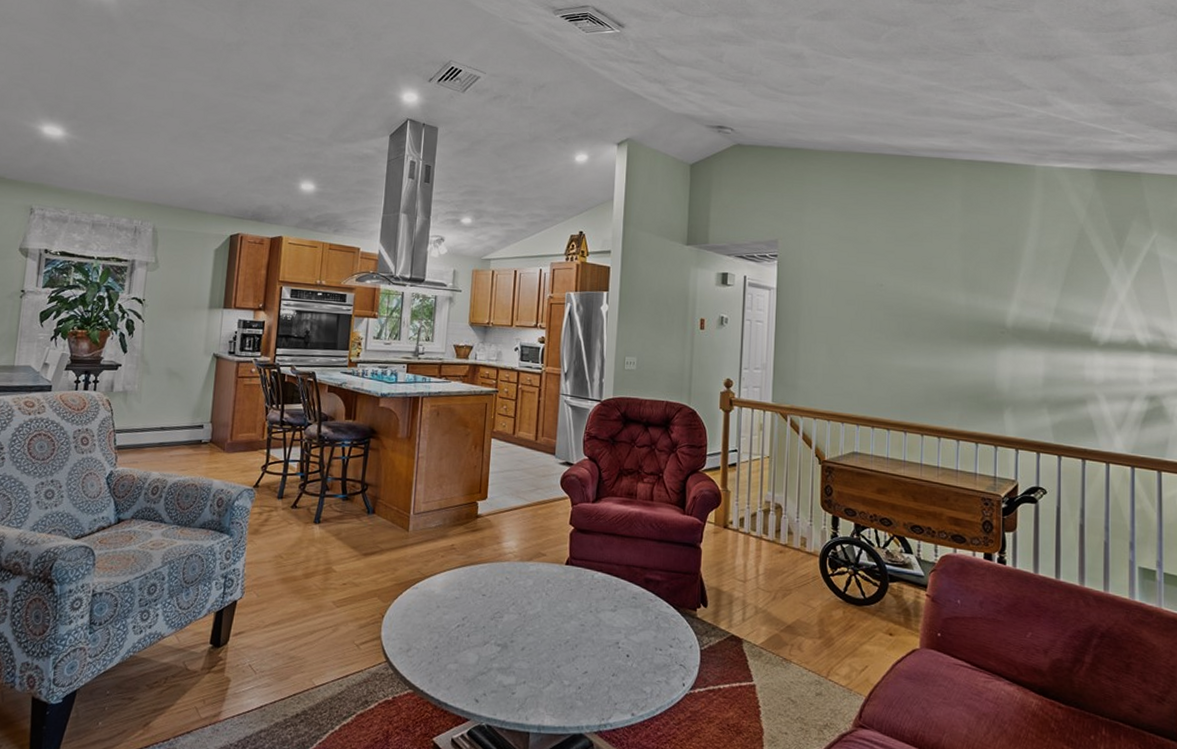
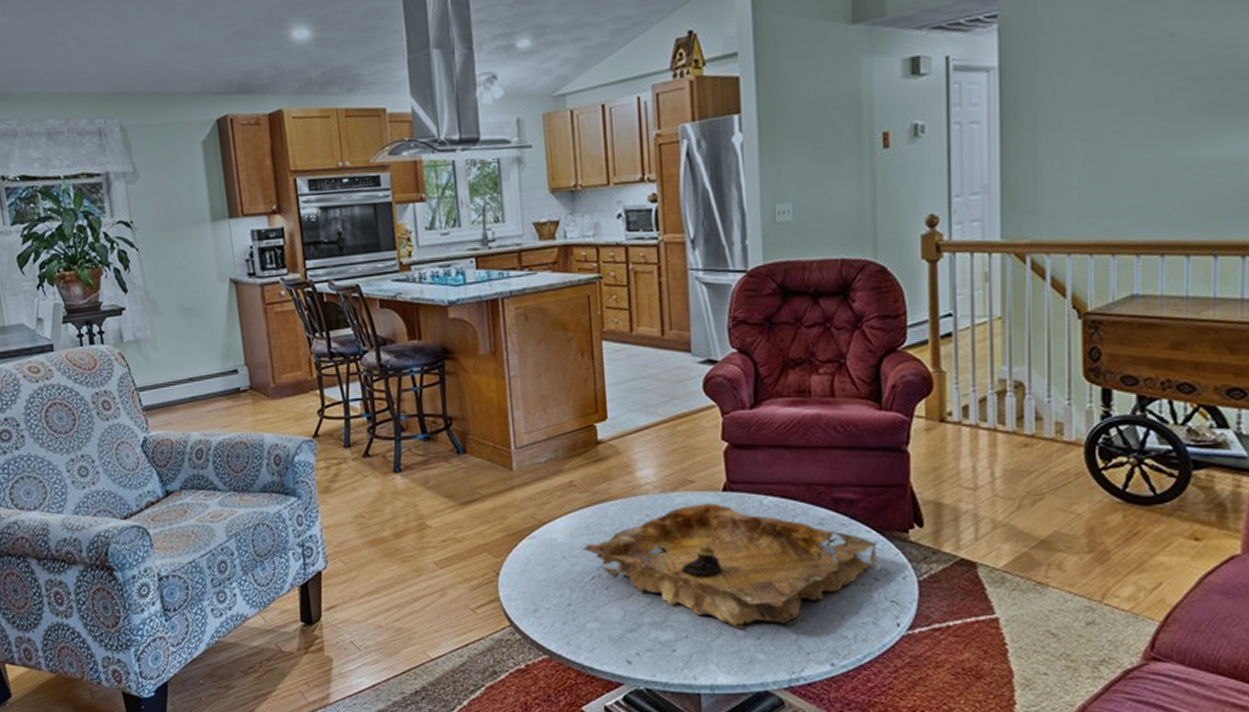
decorative tray: none [453,573,673,678] -> present [582,503,877,628]

